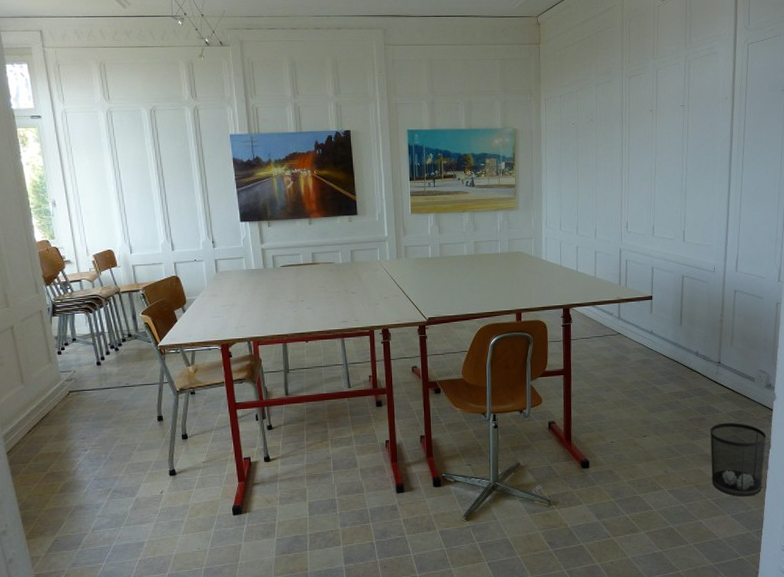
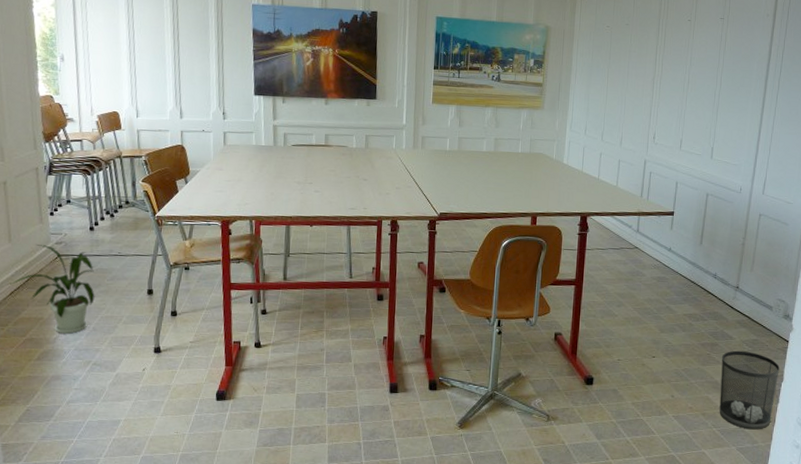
house plant: none [24,383,108,465] -> present [7,245,95,334]

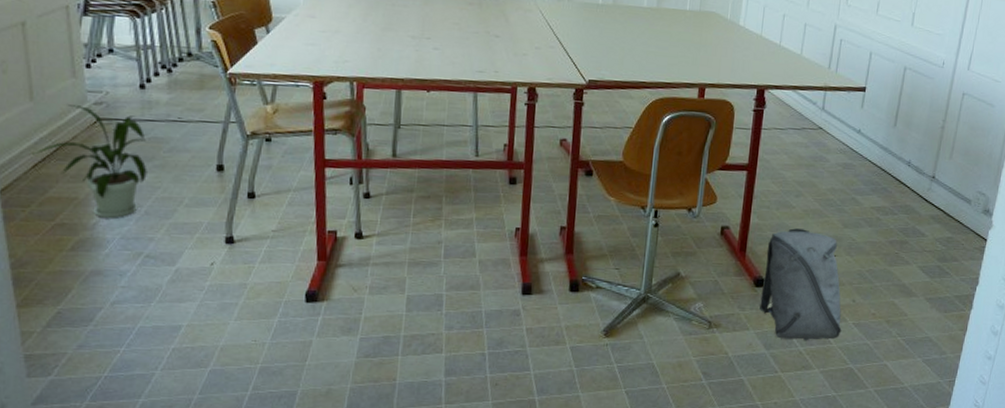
backpack: none [590,333,663,432] -> present [759,228,842,341]
waste bin: present [719,350,780,430] -> none [905,249,975,340]

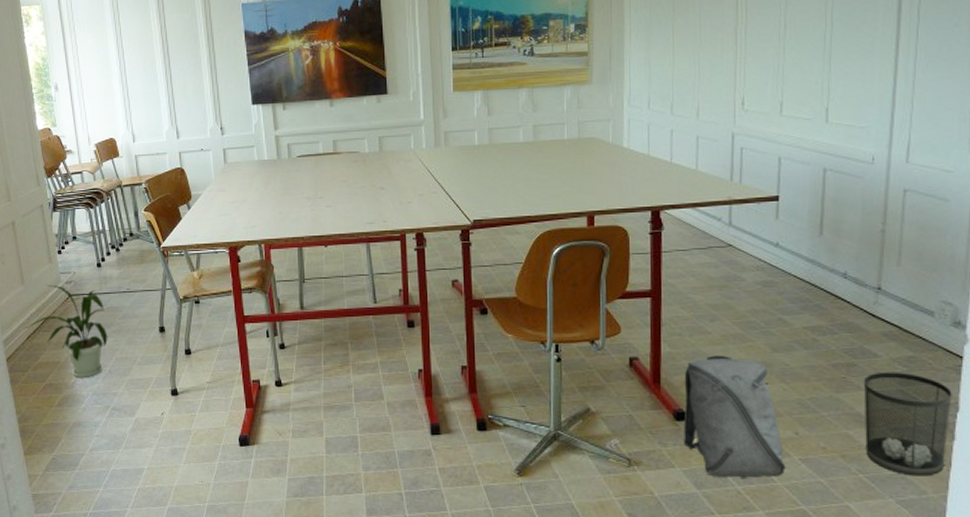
waste bin: none [905,249,975,340] -> present [864,372,952,477]

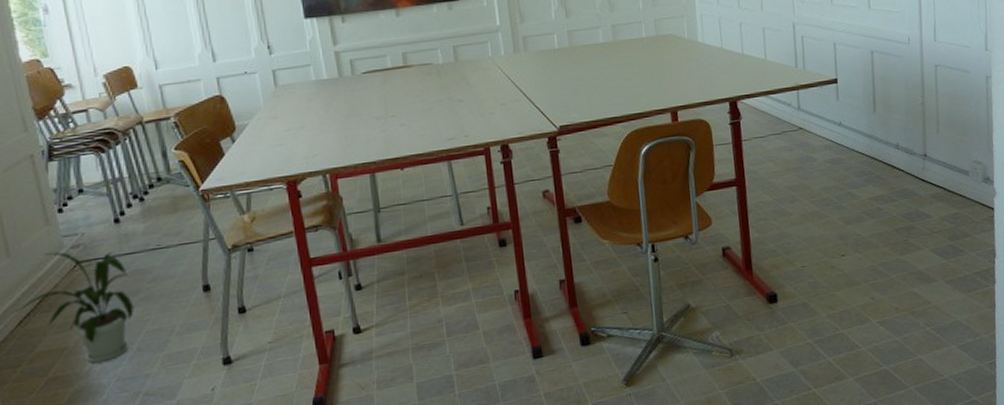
backpack: present [683,355,786,480] -> none [772,234,867,353]
waste bin: present [864,372,952,477] -> none [921,228,990,322]

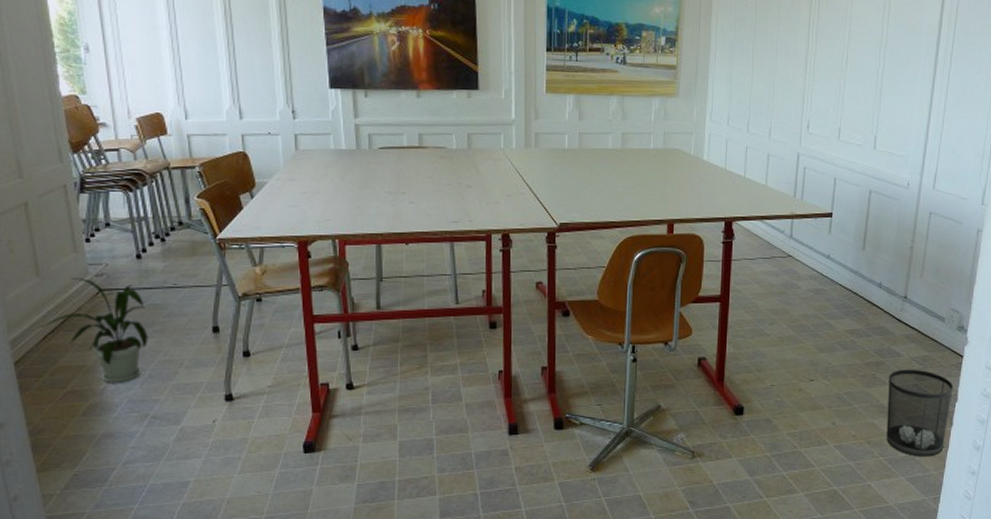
waste bin: none [921,228,990,322] -> present [886,369,953,457]

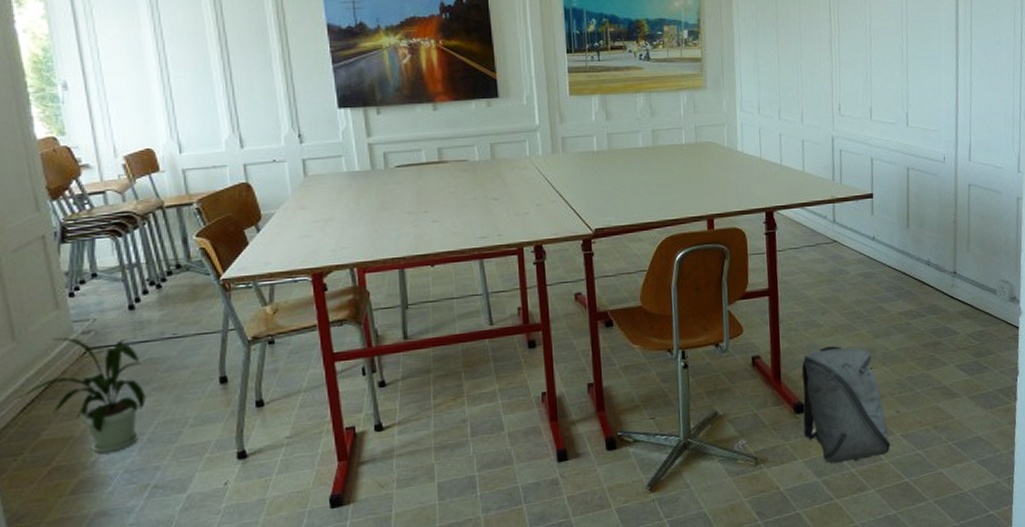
backpack: none [741,356,823,466] -> present [801,346,891,464]
waste bin: present [886,369,953,457] -> none [948,345,1013,437]

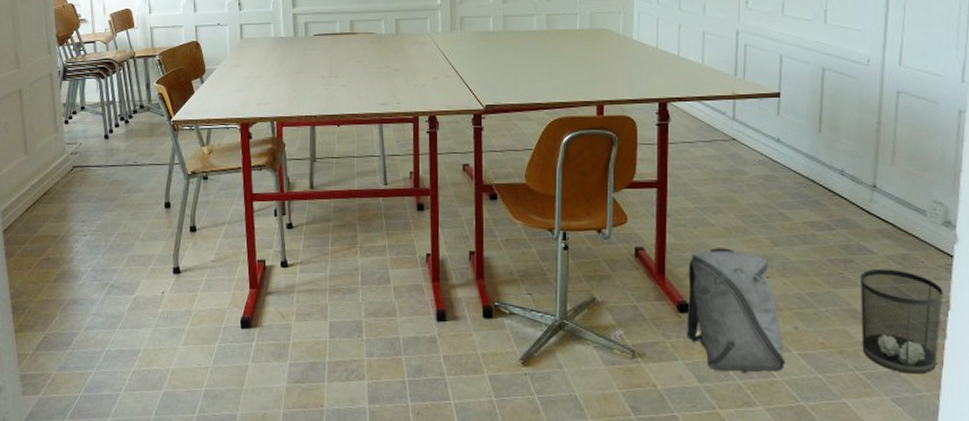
house plant: present [16,337,146,454] -> none [24,156,111,253]
waste bin: none [948,345,1013,437] -> present [860,268,943,375]

